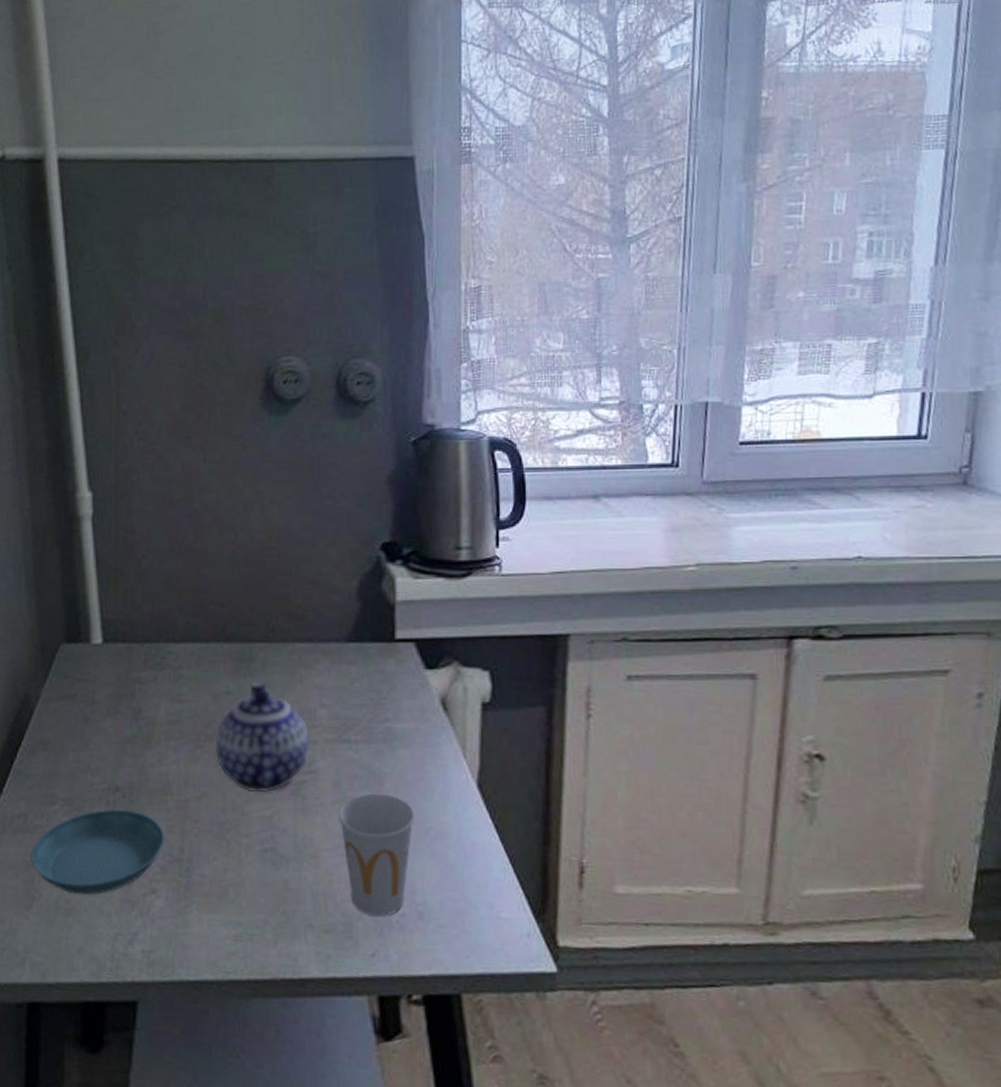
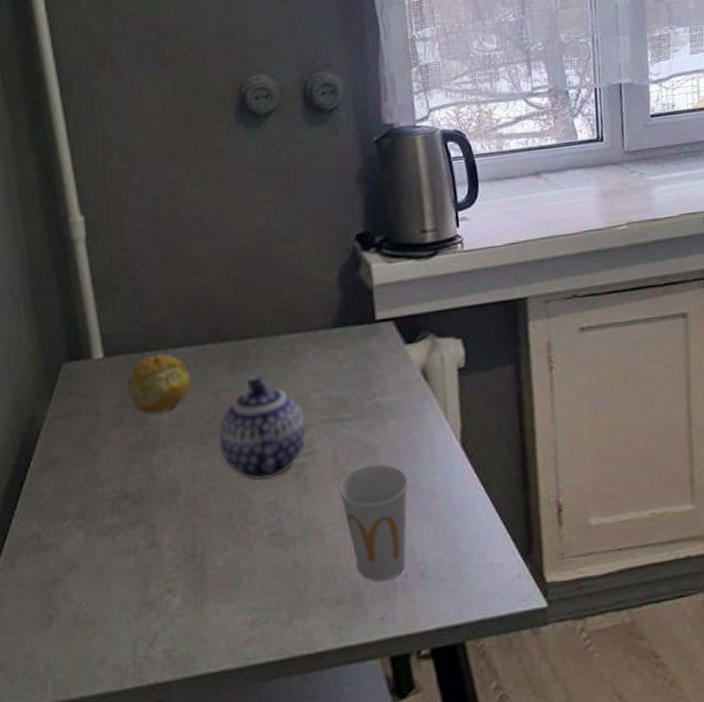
saucer: present [31,809,165,896] -> none [46,514,178,606]
fruit: none [125,647,191,709] -> present [127,353,191,415]

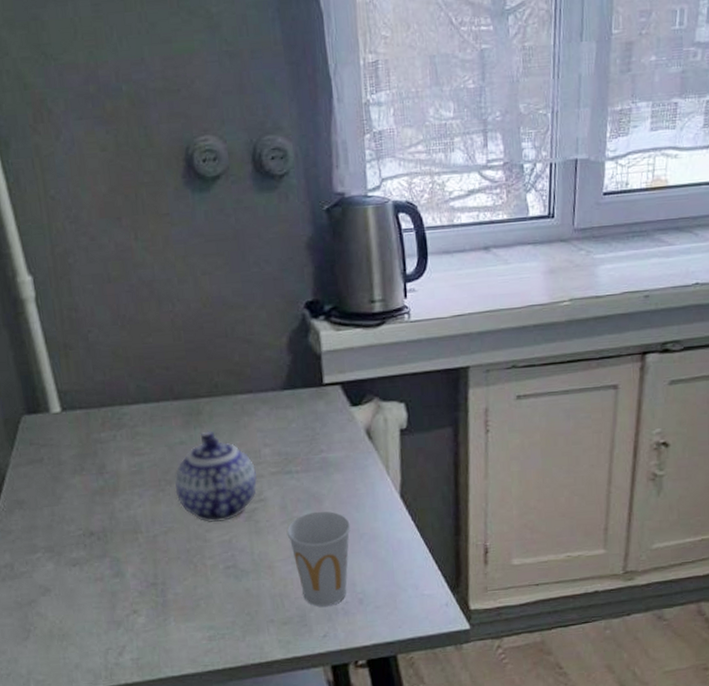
fruit: present [127,353,191,415] -> none [86,409,147,464]

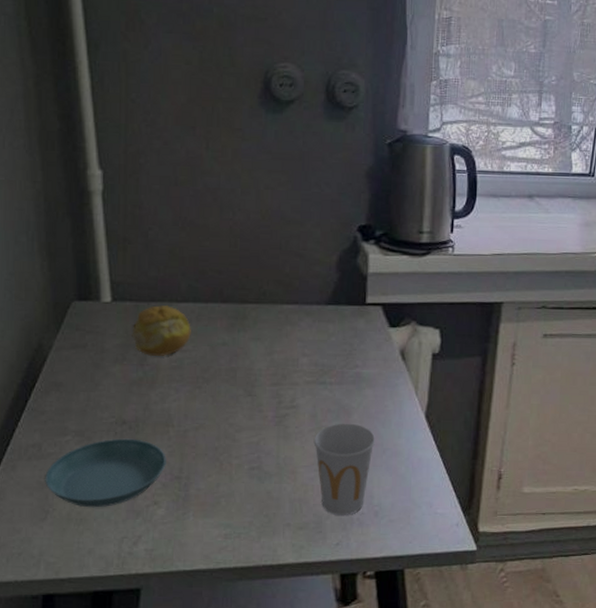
saucer: none [21,549,140,623] -> present [45,438,166,508]
fruit: none [86,409,147,464] -> present [132,305,191,357]
teapot: present [175,432,257,523] -> none [211,336,292,423]

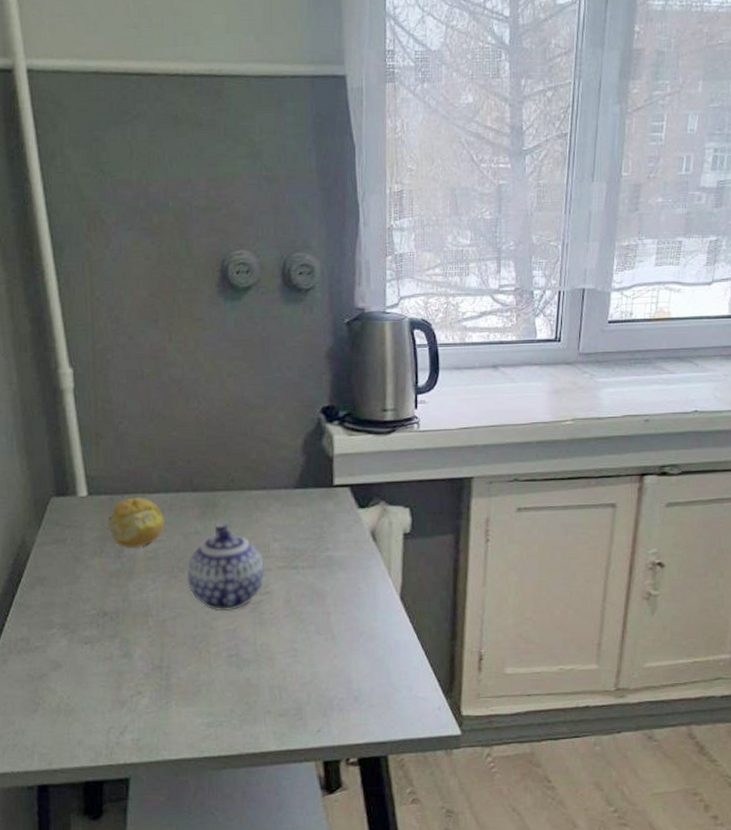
saucer: present [45,438,166,508] -> none [34,629,147,699]
teapot: none [211,336,292,423] -> present [187,524,264,611]
cup: present [313,423,375,515] -> none [289,607,350,701]

